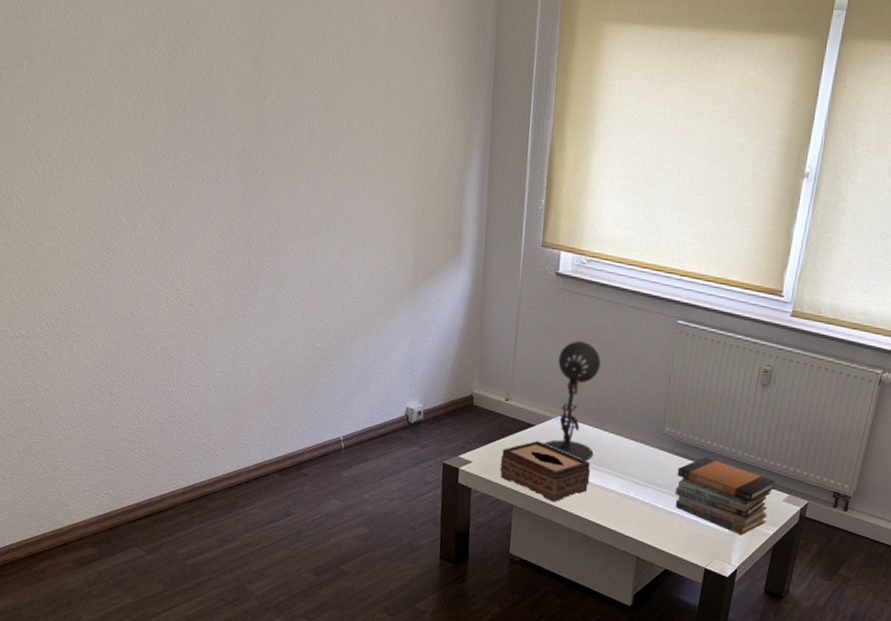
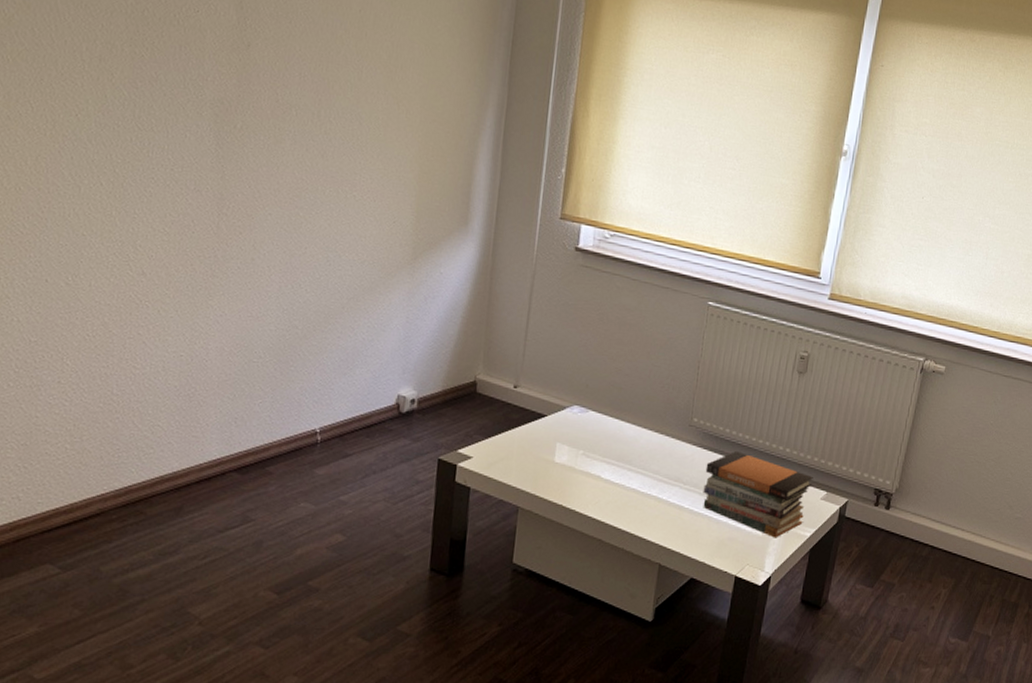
tissue box: present [500,441,591,502] -> none [504,433,609,503]
desk lamp: present [544,341,601,460] -> none [556,322,623,455]

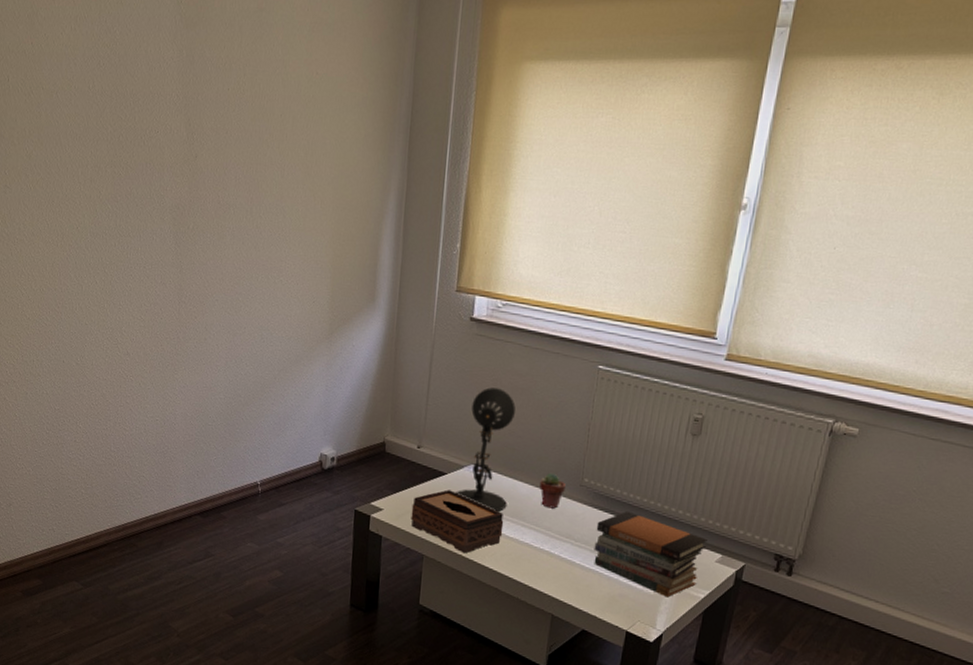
tissue box: none [504,433,609,503] -> present [411,489,504,554]
desk lamp: none [556,322,623,455] -> present [455,387,516,511]
potted succulent: none [647,412,674,451] -> present [539,472,566,509]

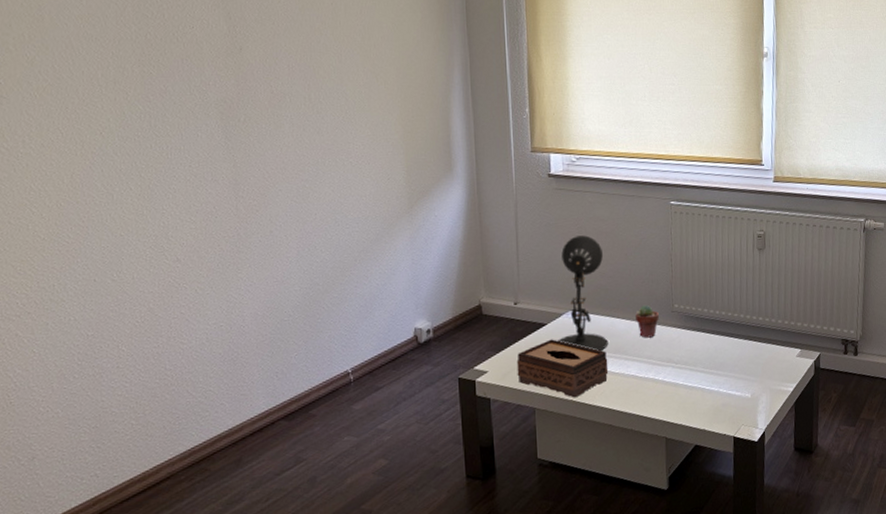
book stack: present [594,510,708,598] -> none [692,326,787,398]

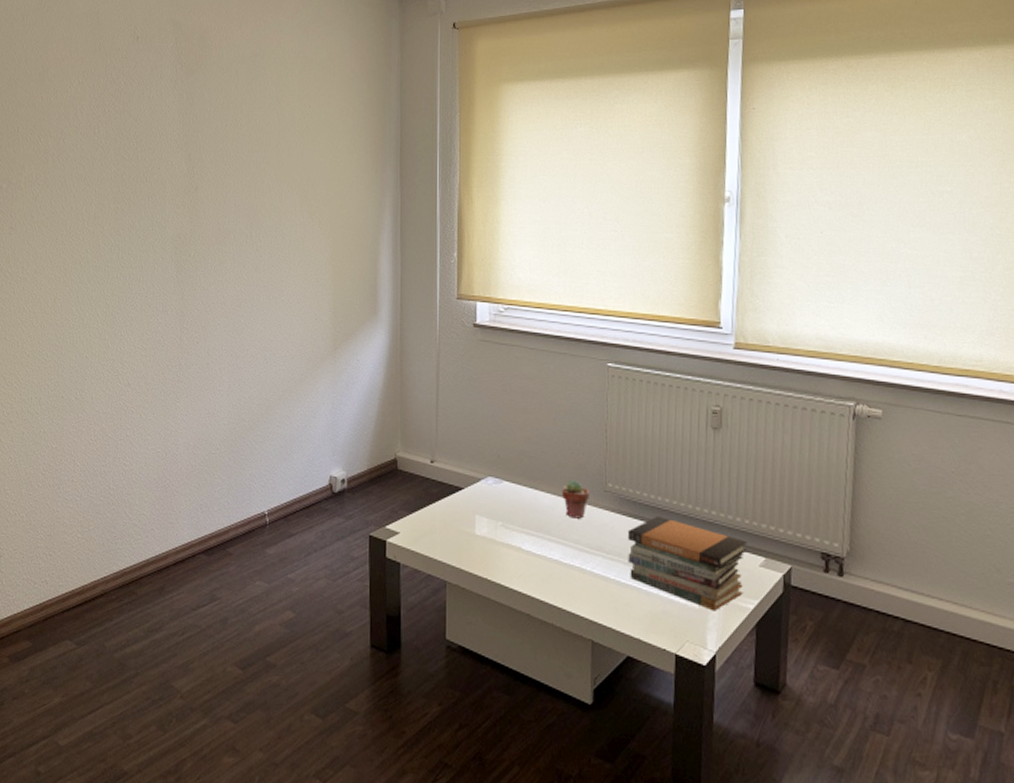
tissue box: present [516,339,609,398] -> none [429,506,529,577]
desk lamp: present [558,235,609,351] -> none [474,393,530,526]
book stack: none [692,326,787,398] -> present [627,515,747,611]

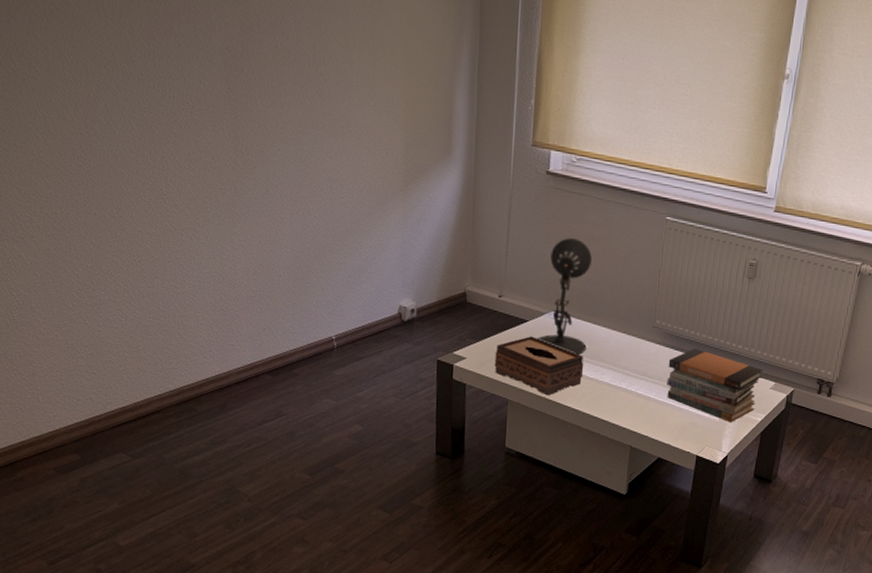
tissue box: none [429,506,529,577] -> present [494,336,584,396]
desk lamp: none [474,393,530,526] -> present [537,238,592,354]
potted succulent: present [562,479,589,519] -> none [616,316,640,349]

